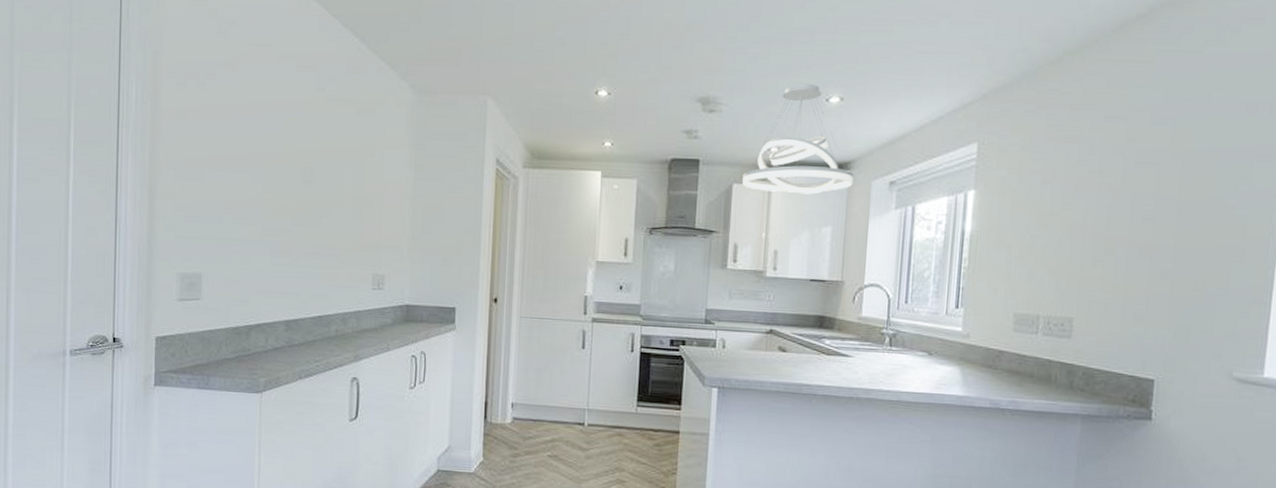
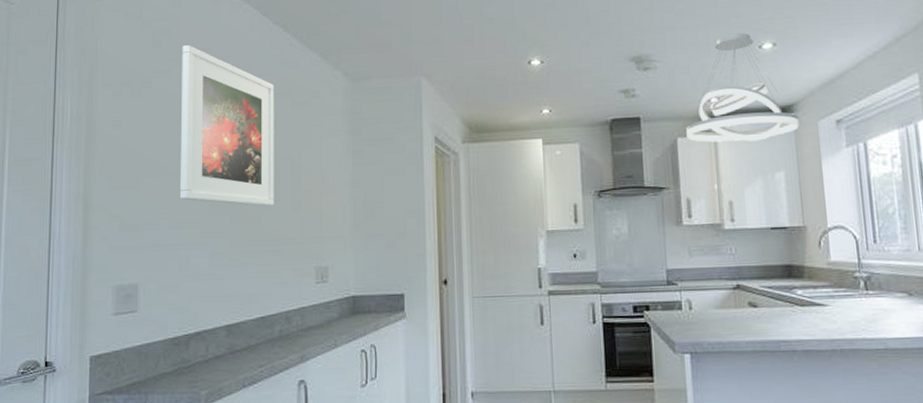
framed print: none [243,39,340,211] -> present [179,45,274,206]

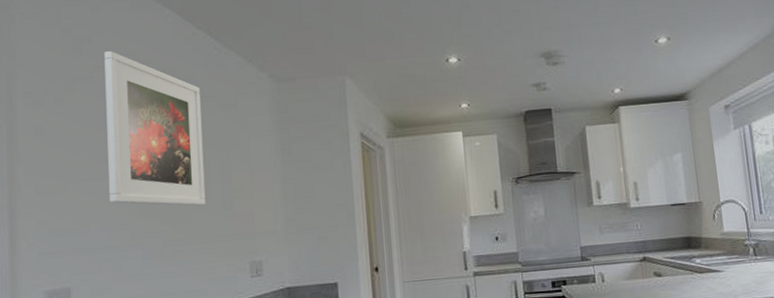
pendant light: present [686,33,800,143] -> none [593,29,693,130]

